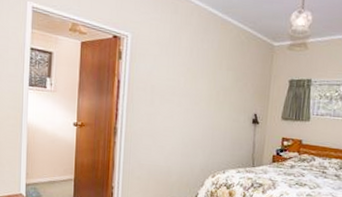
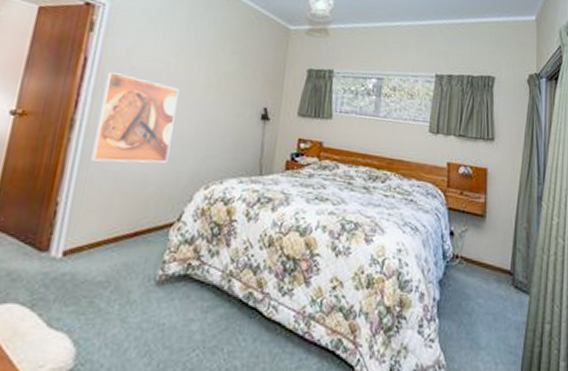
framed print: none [131,91,188,159] -> present [90,72,179,163]

